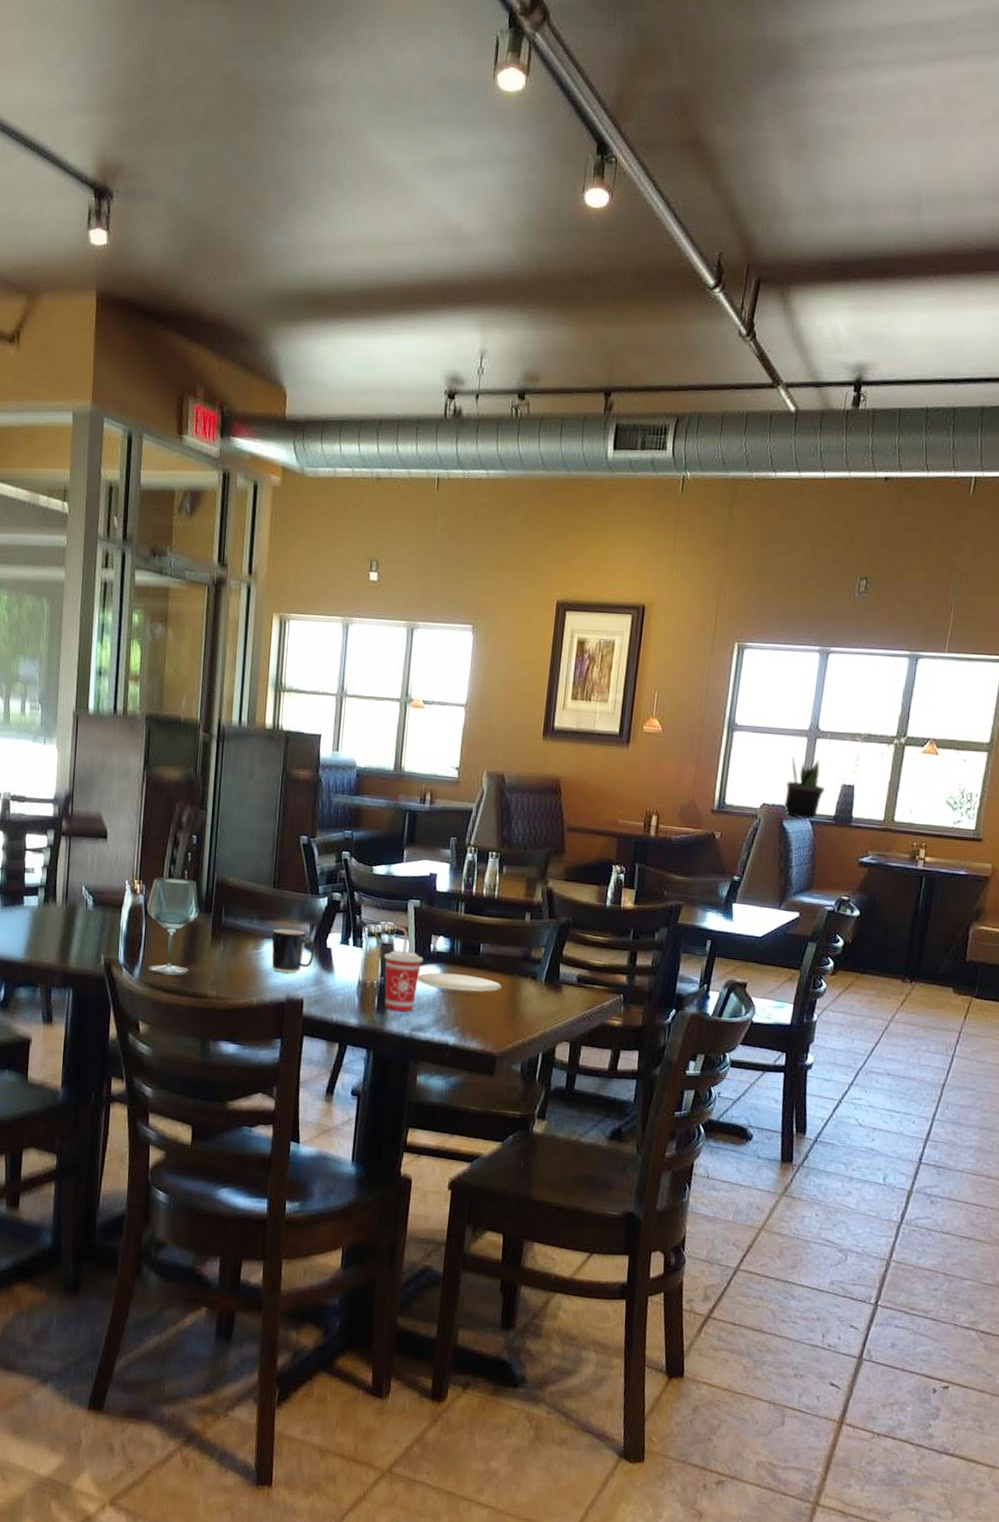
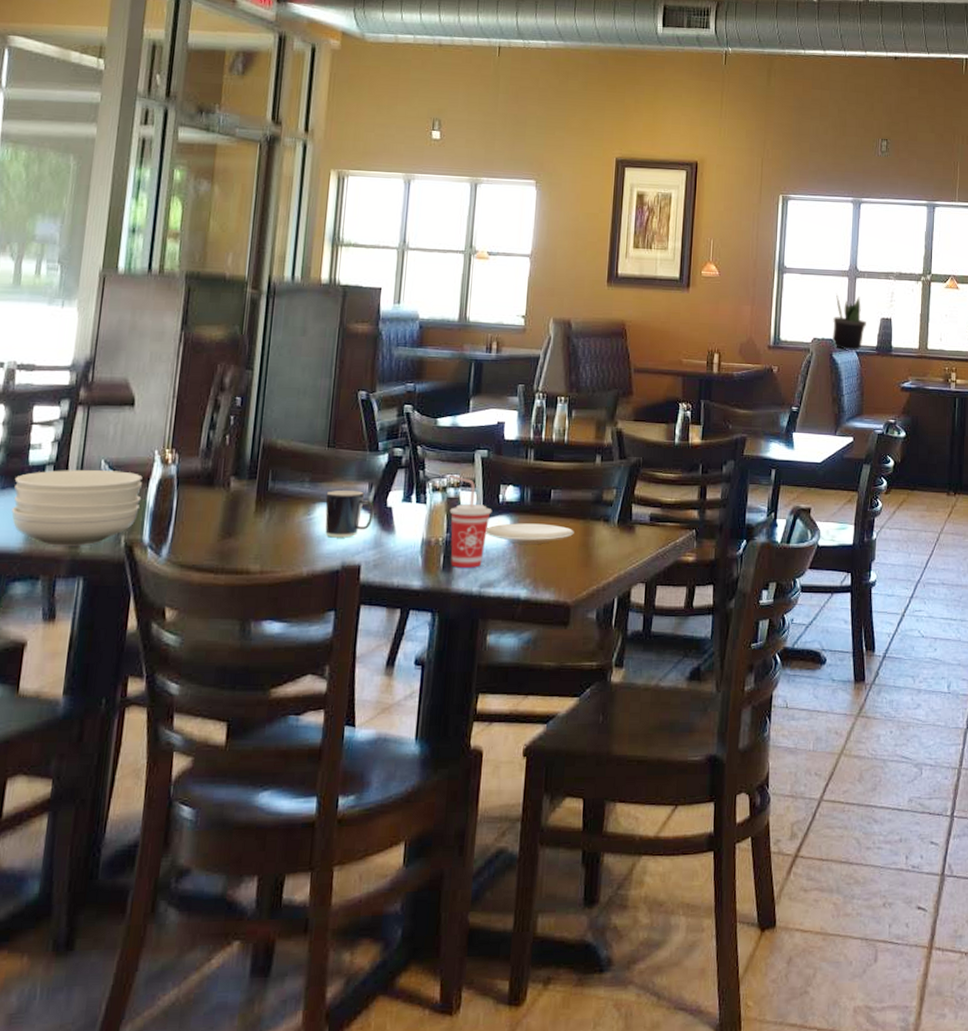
bowl: none [14,892,116,961] -> present [11,470,143,546]
wine glass: present [146,877,199,976] -> none [178,443,242,553]

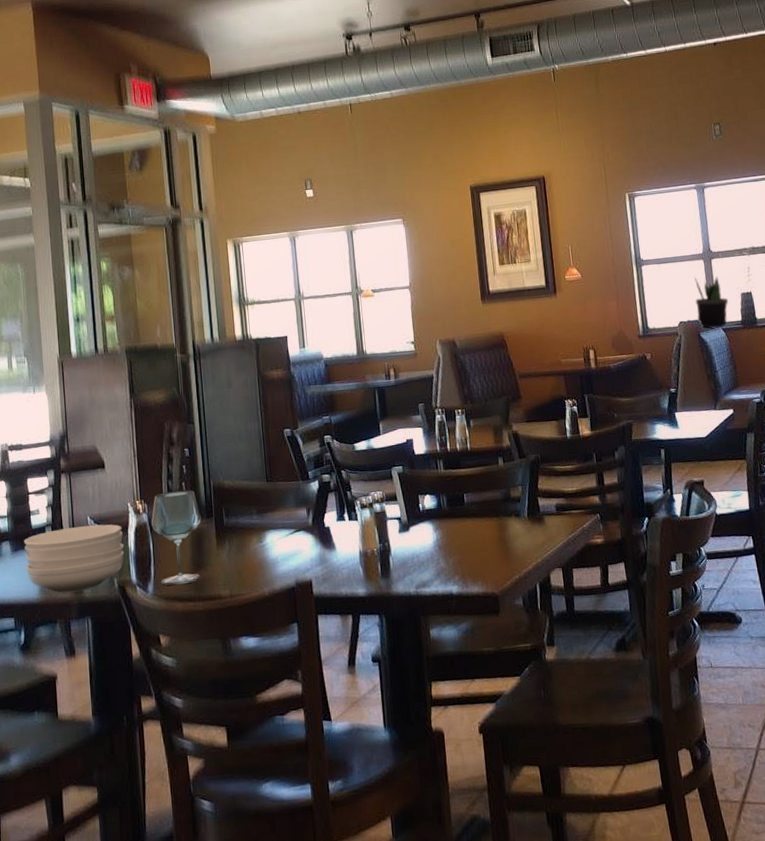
wine glass: none [178,443,242,553] -> present [151,490,201,586]
mug: present [325,489,374,538] -> none [272,516,315,560]
beverage cup: present [448,475,492,568] -> none [372,492,416,573]
plate: present [486,523,574,545] -> none [413,524,491,546]

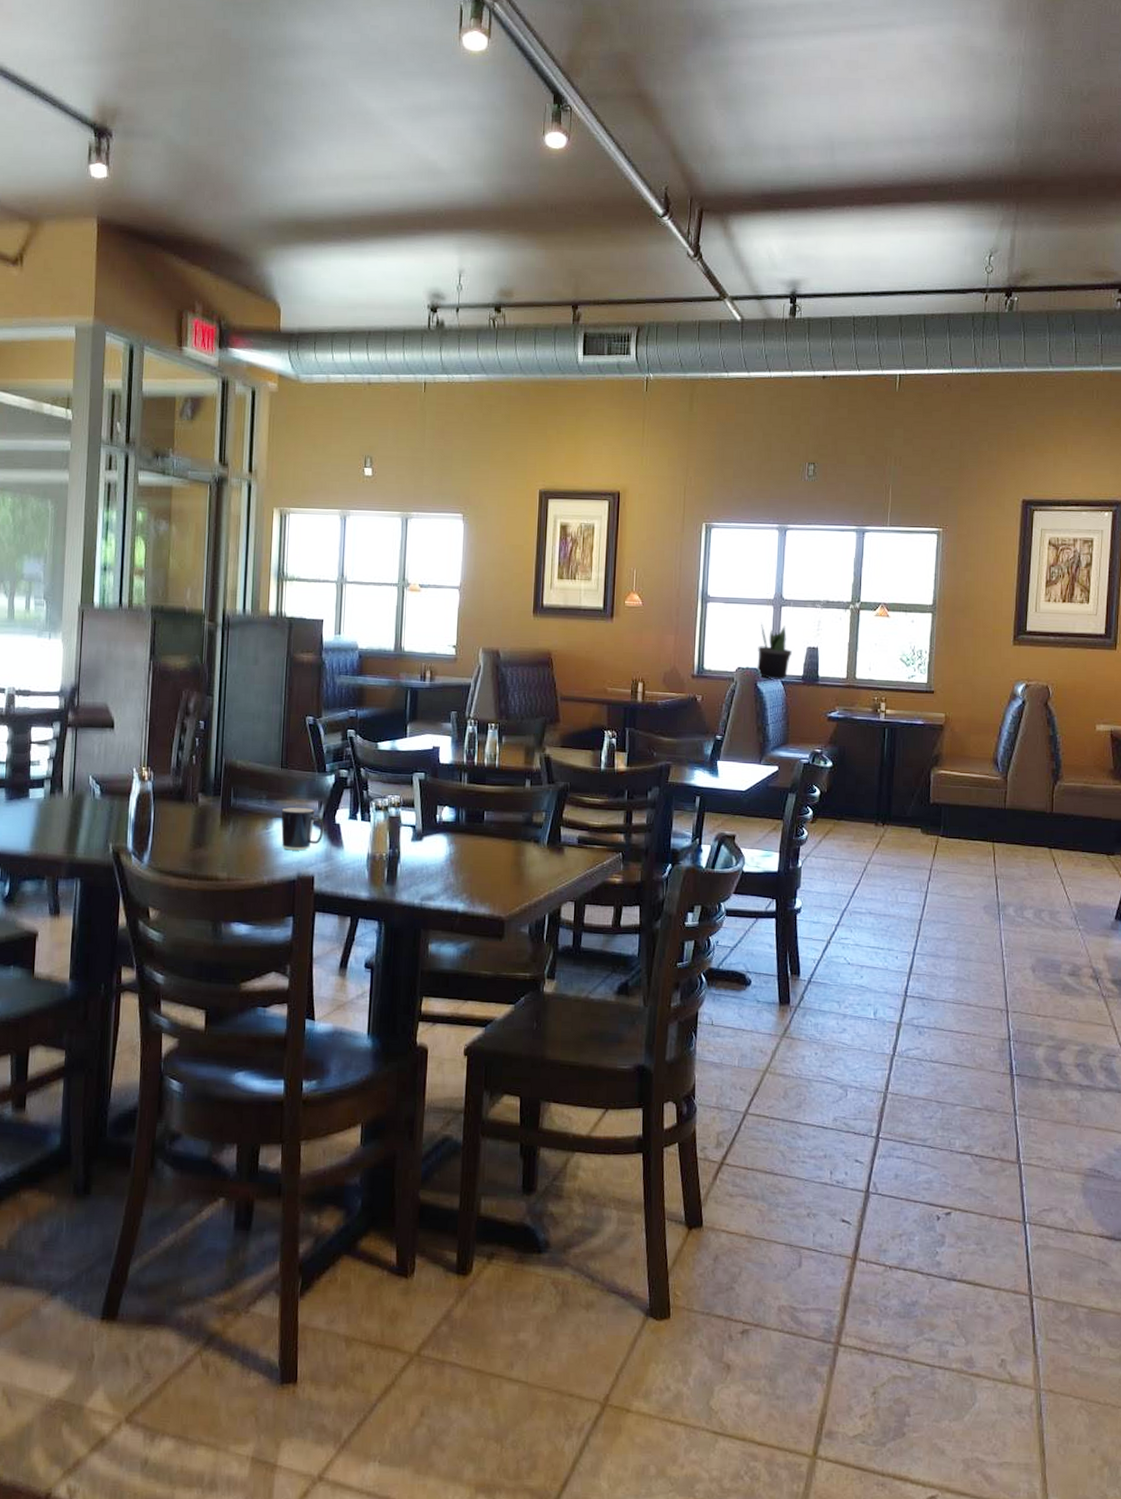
bowl: present [23,524,124,593] -> none [19,784,124,851]
wine glass: present [151,490,201,586] -> none [155,763,208,860]
mug: none [272,516,315,560] -> present [281,807,324,851]

